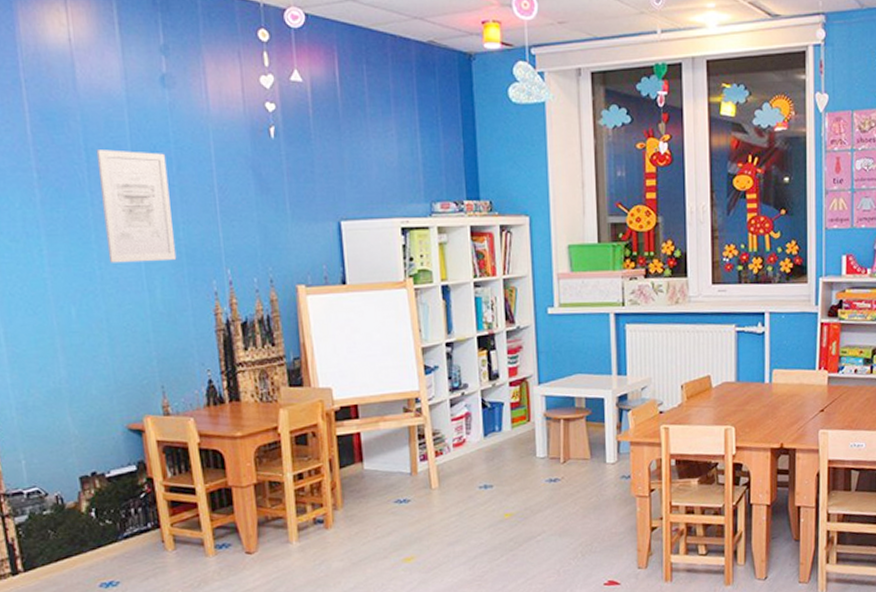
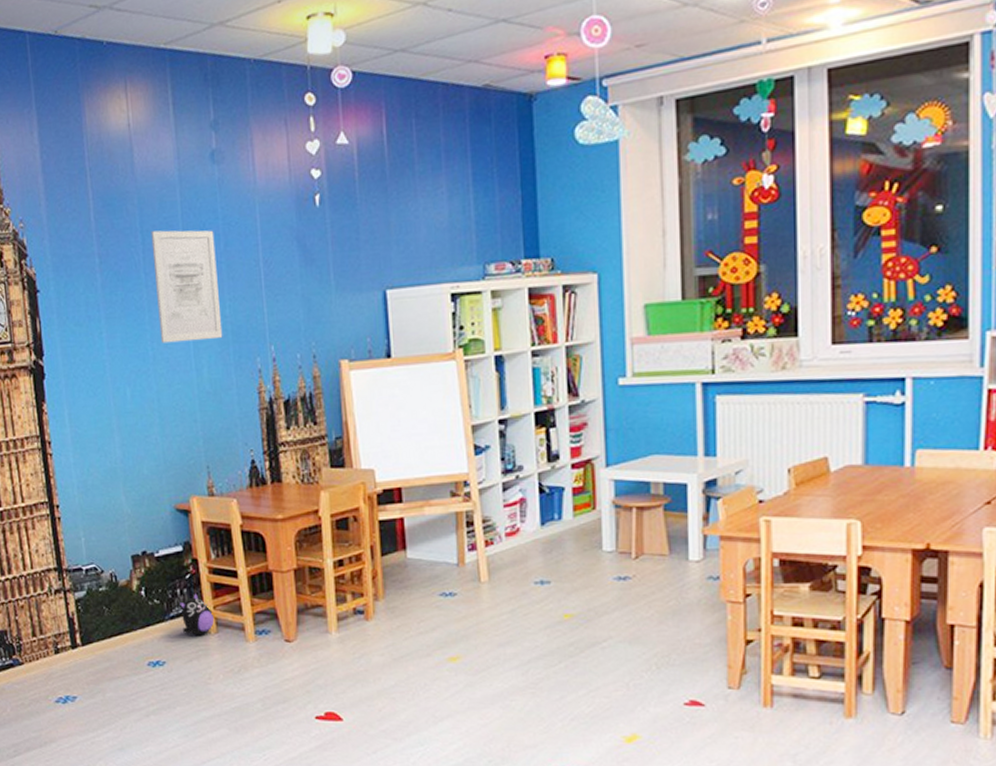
plush toy: none [134,510,172,553] -> present [179,591,215,635]

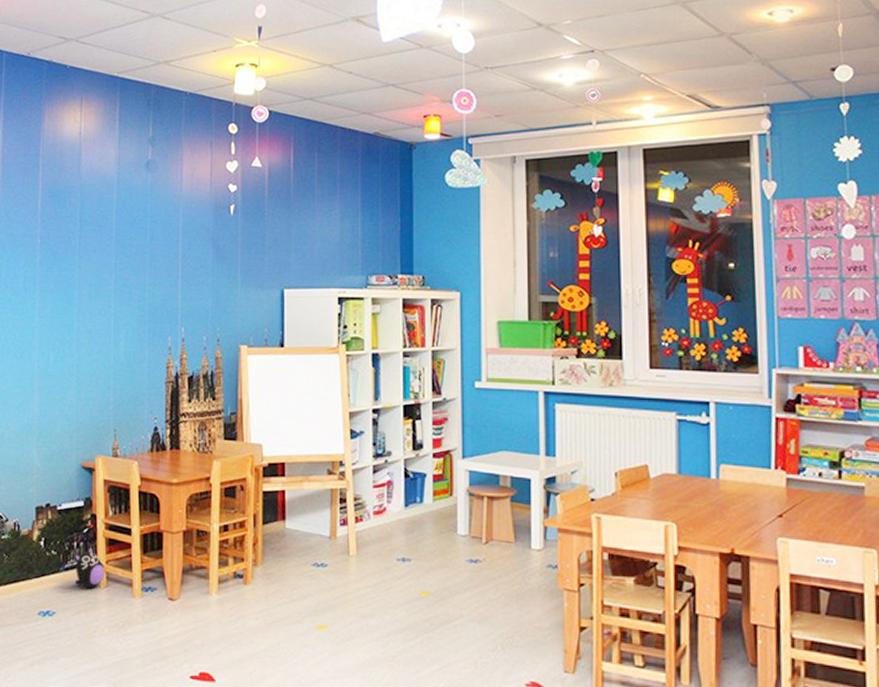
wall art: present [151,230,223,344] -> none [86,221,142,318]

